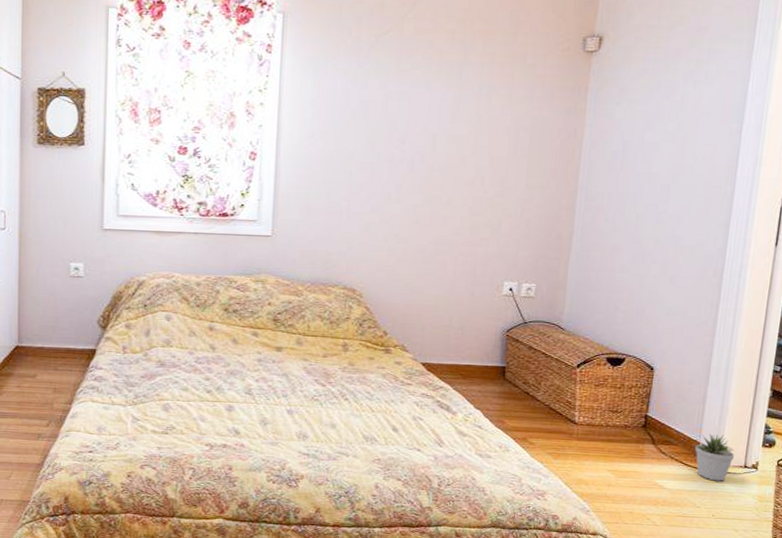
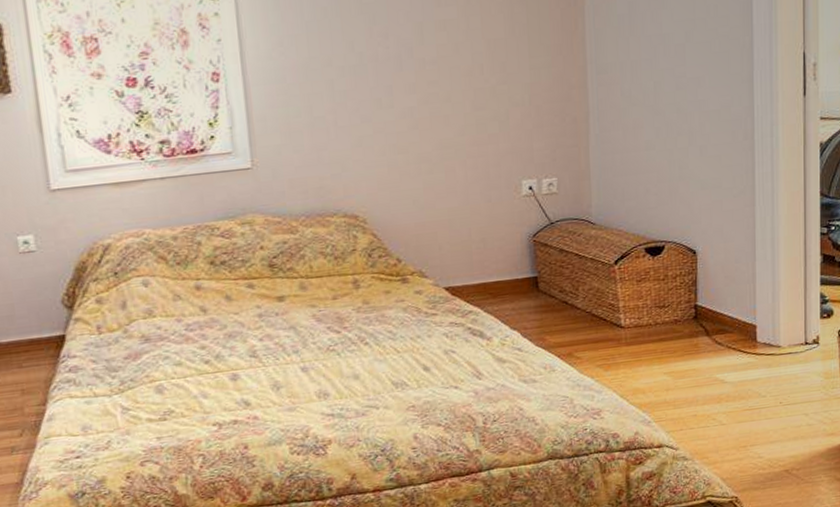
potted plant: present [693,434,735,481] -> none [750,313,794,365]

